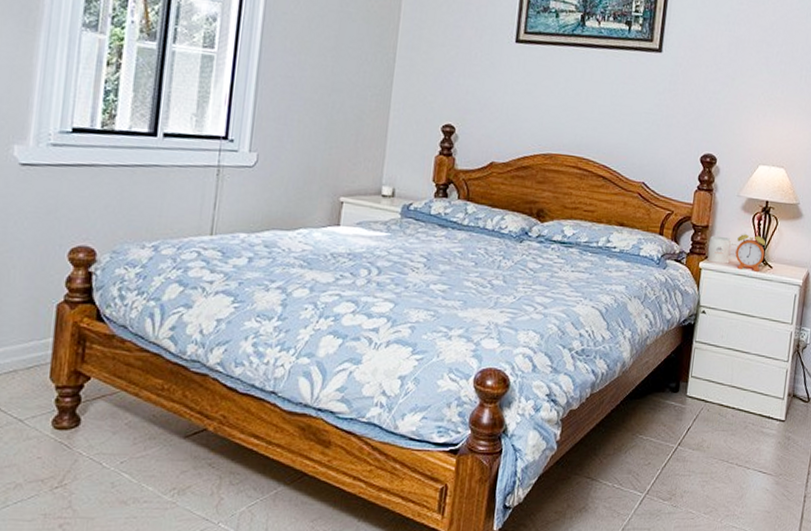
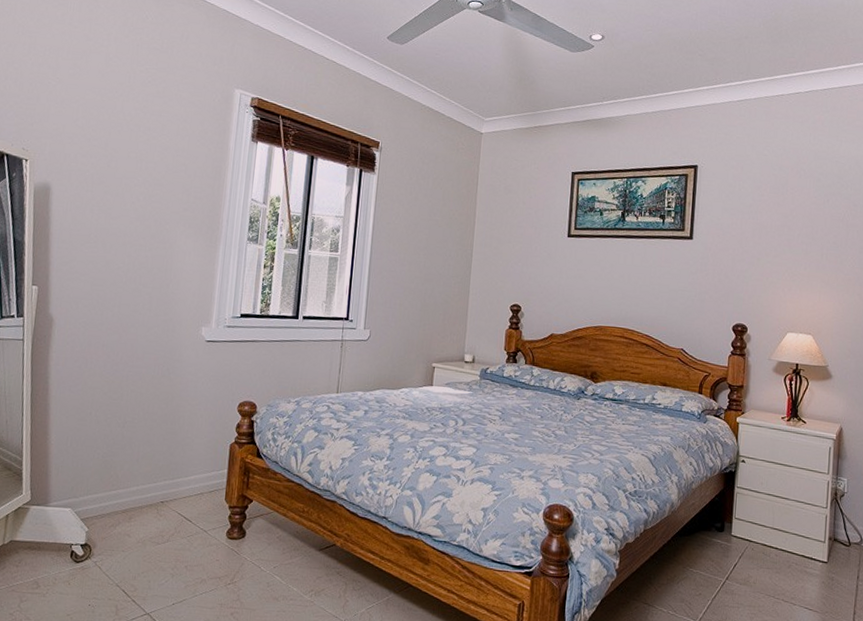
mug: present [707,235,739,265] -> none [743,394,773,420]
alarm clock: present [735,230,765,272] -> none [770,389,798,427]

